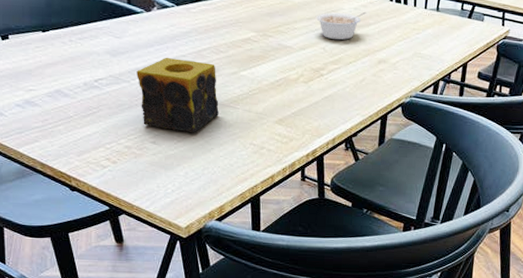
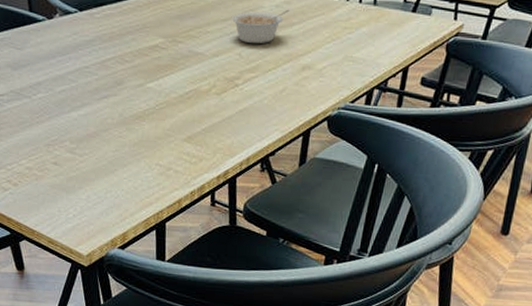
candle: present [136,57,219,132] -> none [38,69,123,152]

